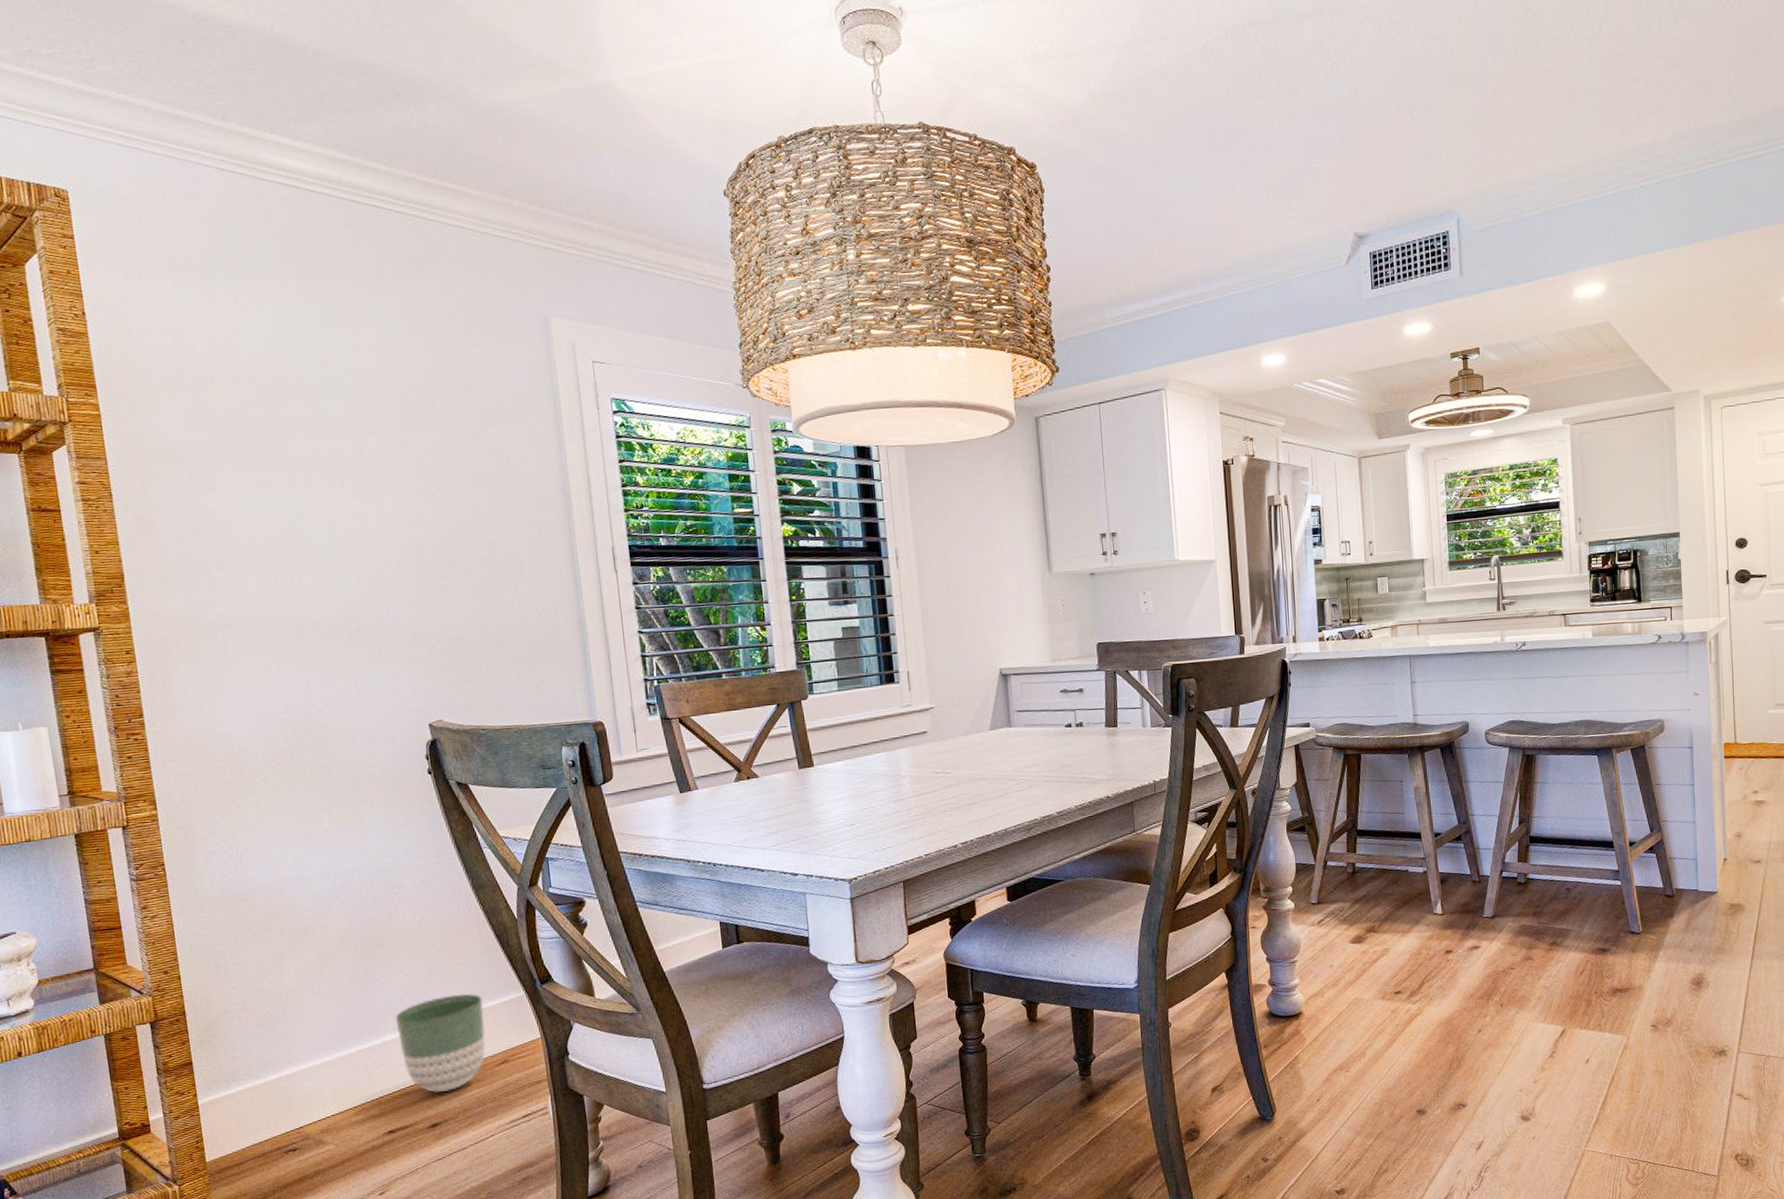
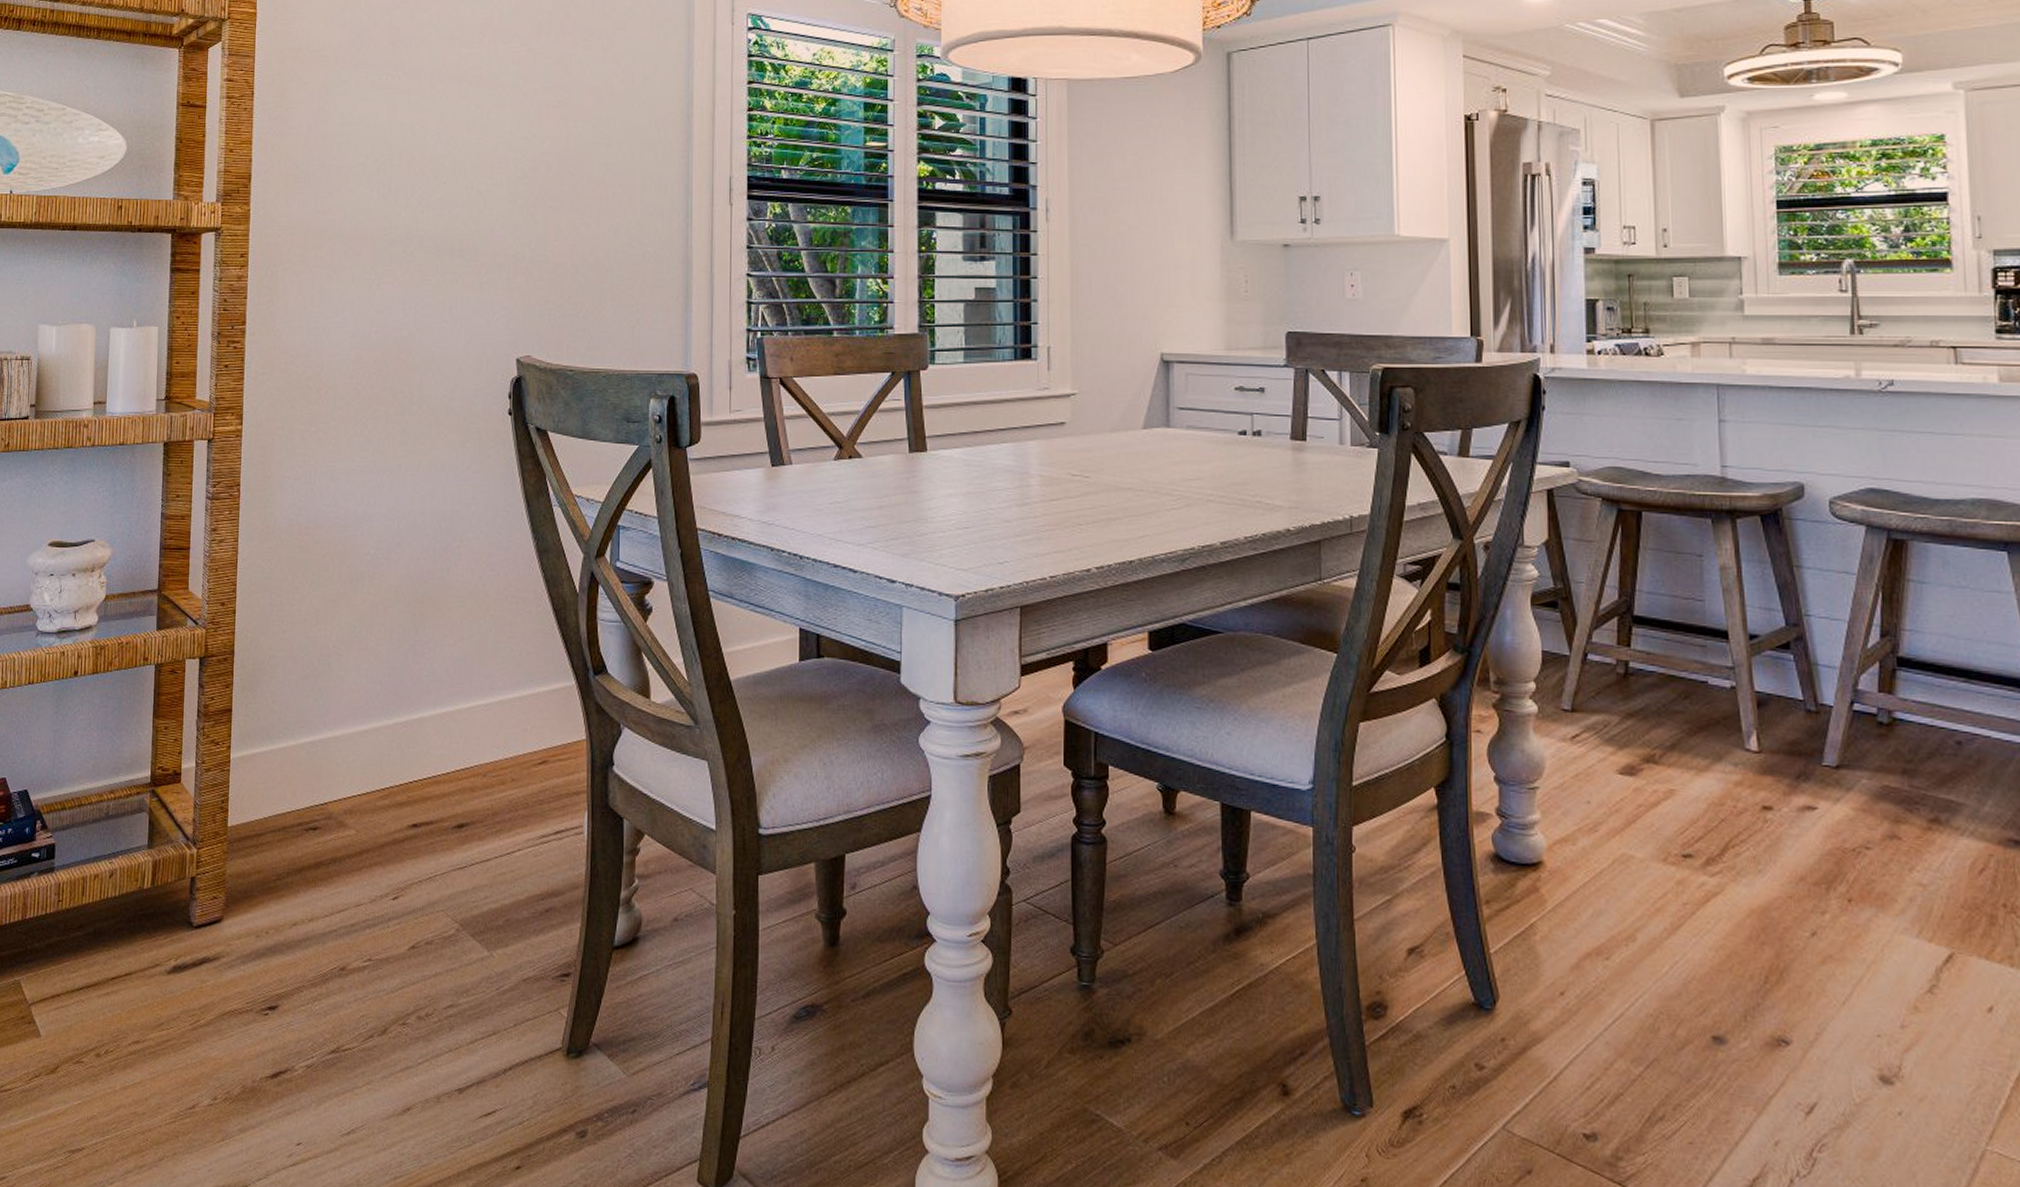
planter: present [395,994,486,1093] -> none [437,673,531,788]

